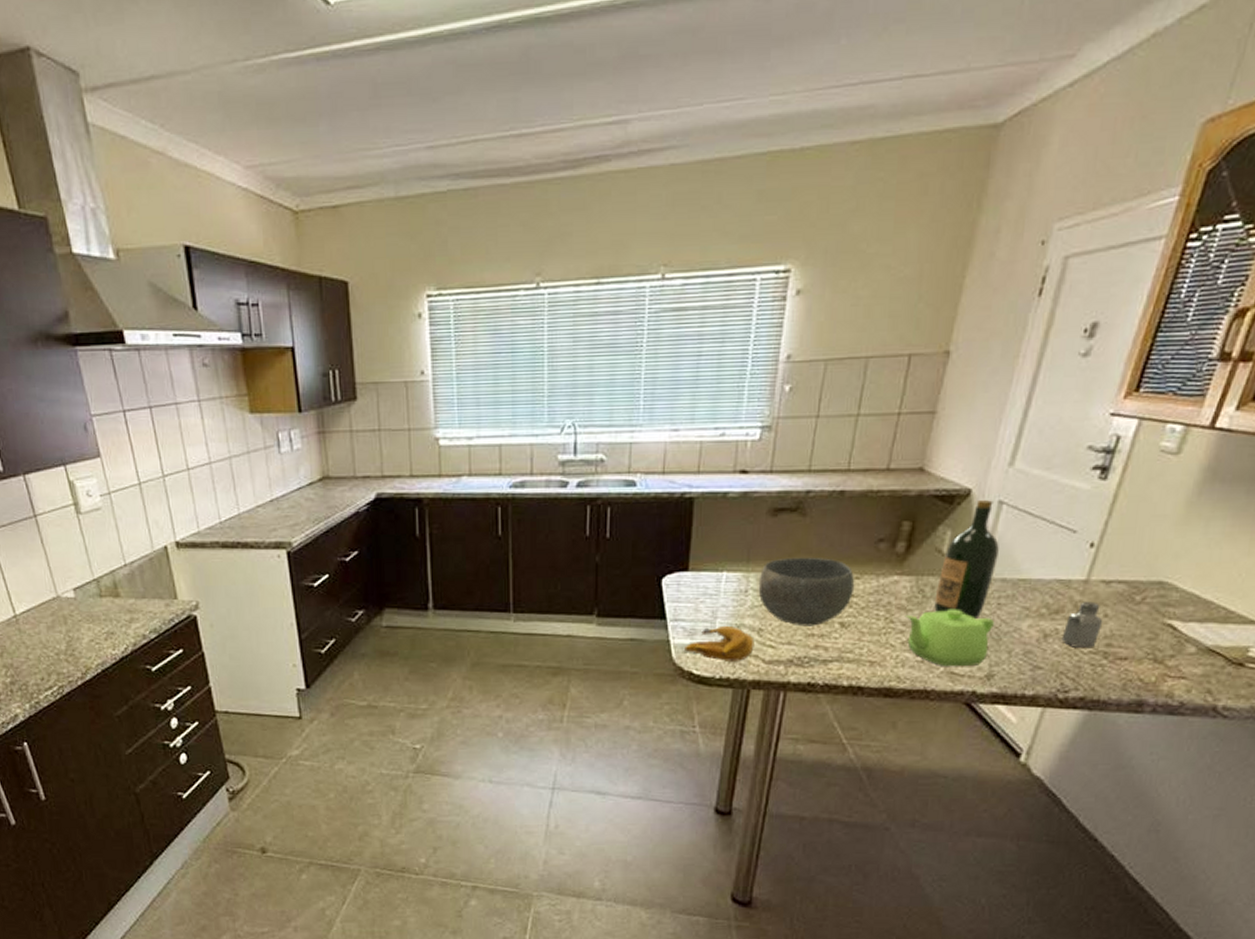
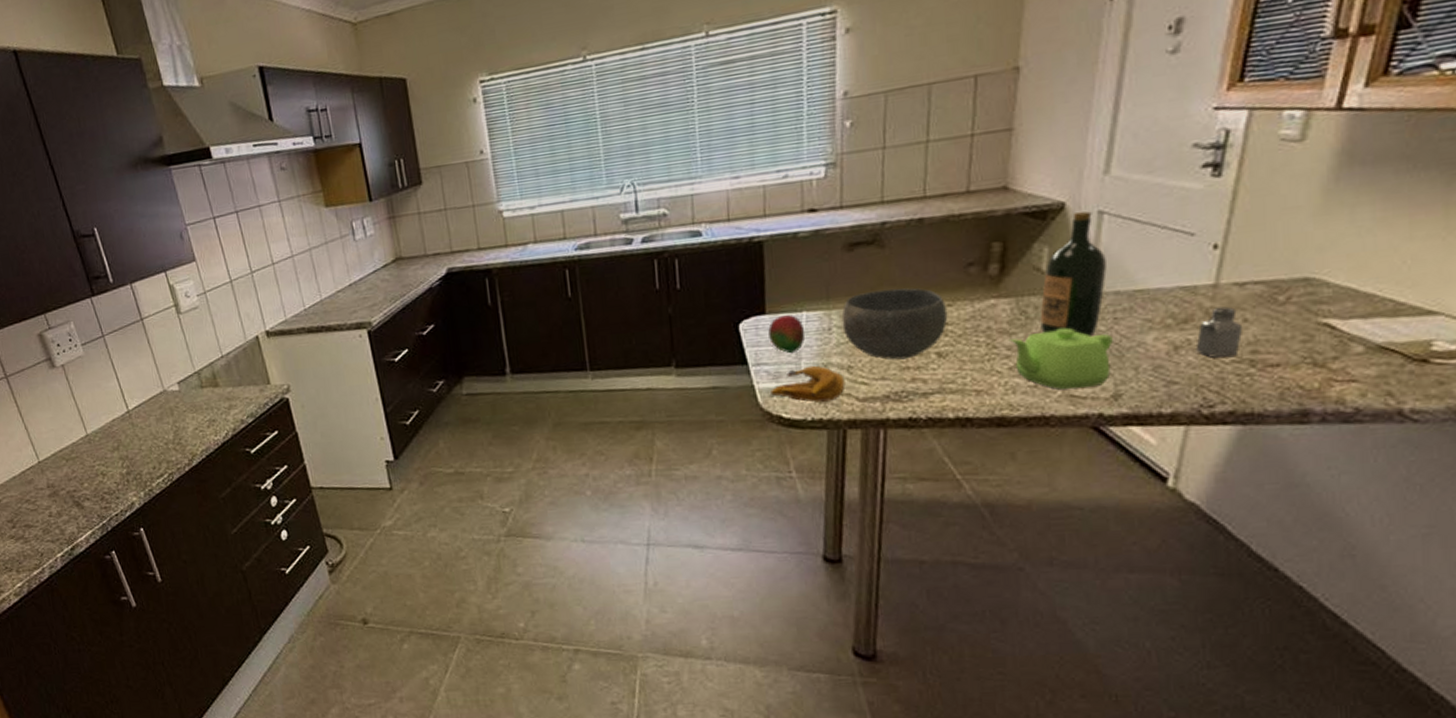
fruit: none [689,574,724,612] -> present [768,315,806,354]

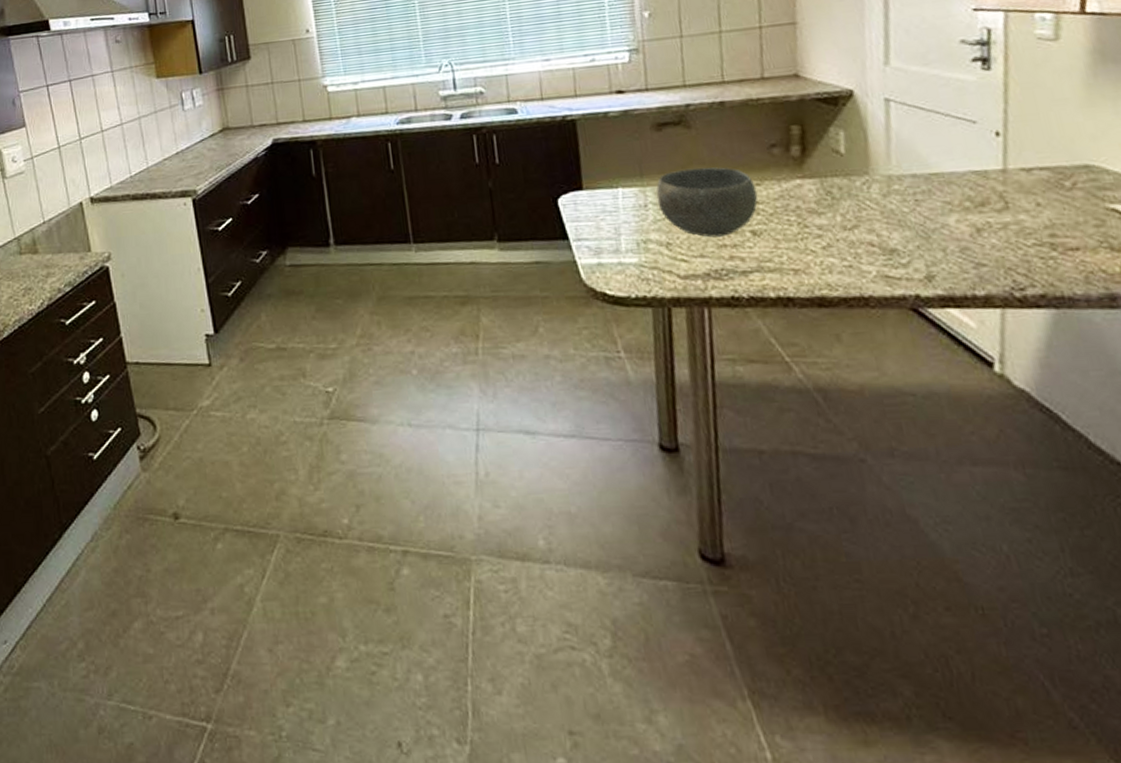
fruit: present [768,315,806,354] -> none [586,191,623,230]
banana: present [771,365,846,403] -> none [593,241,666,279]
teapot: present [1008,327,1113,390] -> none [818,208,920,271]
wine bottle: present [1040,211,1107,337] -> none [843,98,902,217]
saltshaker: present [1195,306,1243,358] -> none [996,190,1039,241]

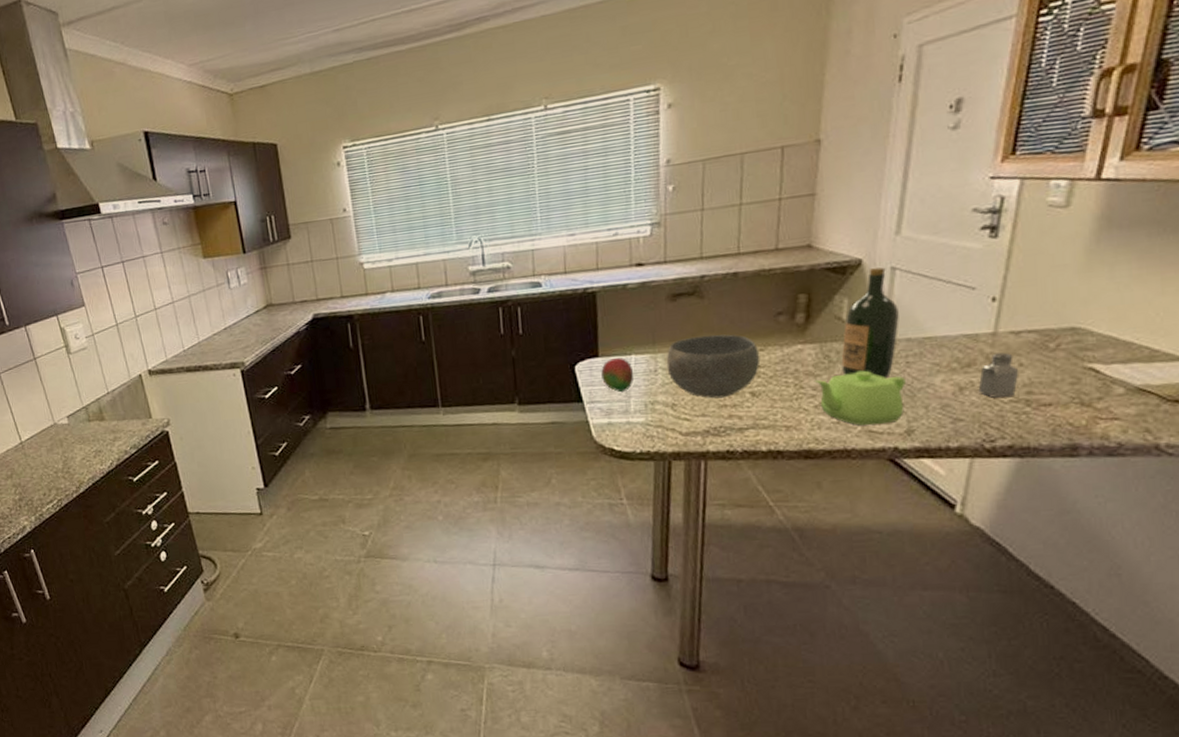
fruit: none [586,191,623,230] -> present [601,358,634,393]
teapot: none [818,208,920,271] -> present [814,370,906,426]
wine bottle: none [843,98,902,217] -> present [841,267,899,378]
saltshaker: none [996,190,1039,241] -> present [978,352,1019,398]

